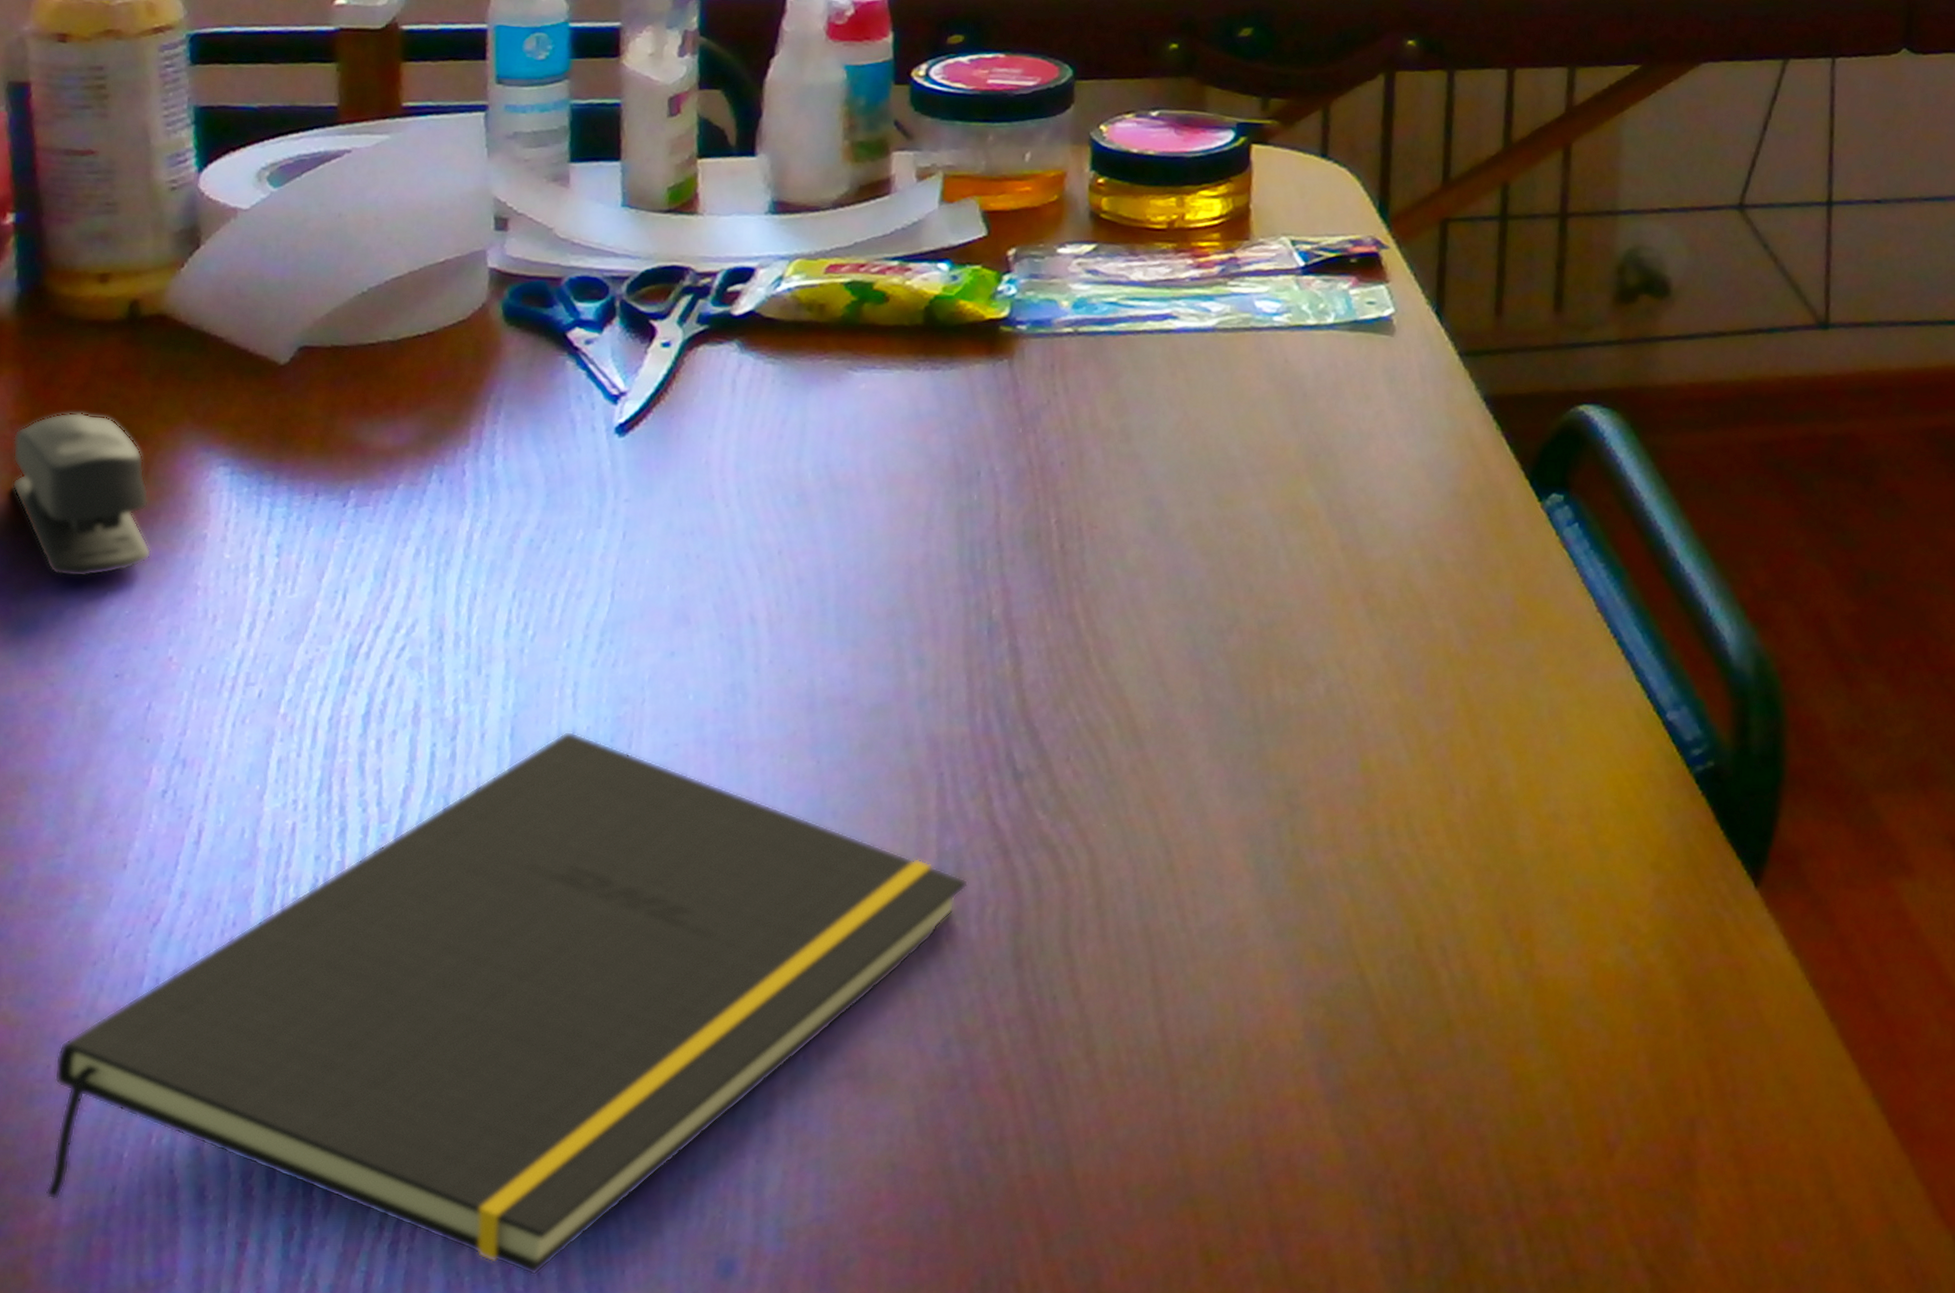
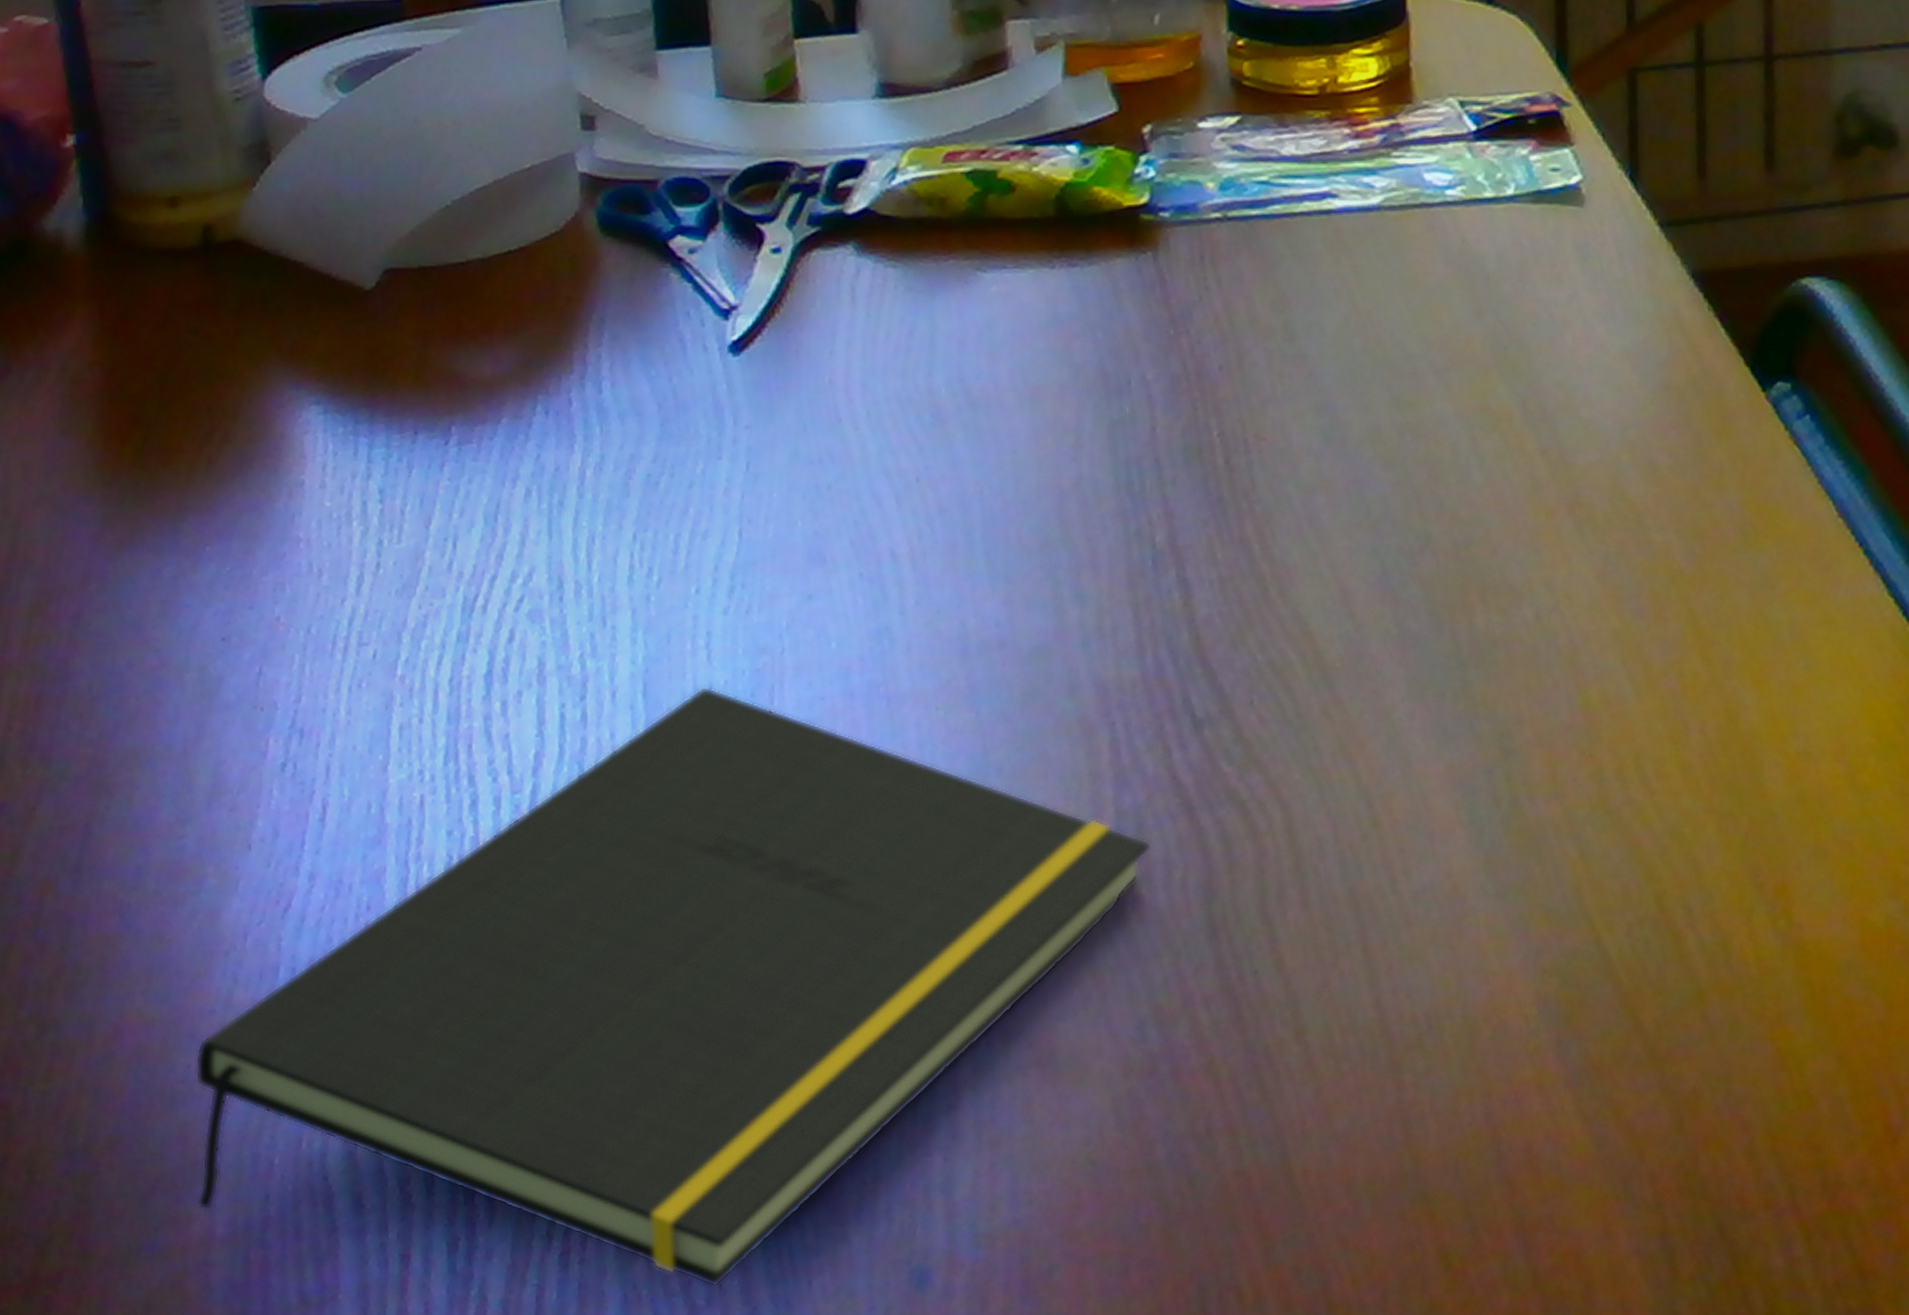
stapler: present [12,412,152,578] -> none [94,351,249,533]

